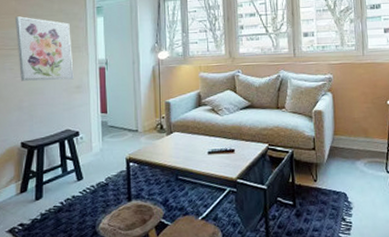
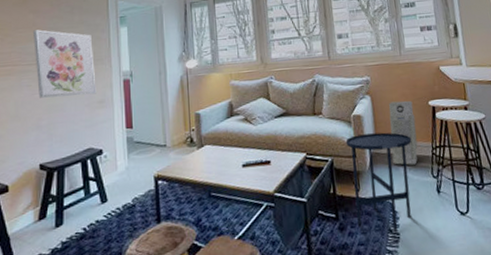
side table: none [306,128,369,222] -> present [345,132,412,233]
air purifier: none [348,99,375,160] -> present [388,100,418,165]

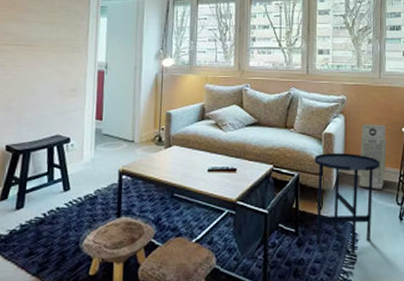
wall art: present [34,29,96,98] -> none [11,10,71,82]

